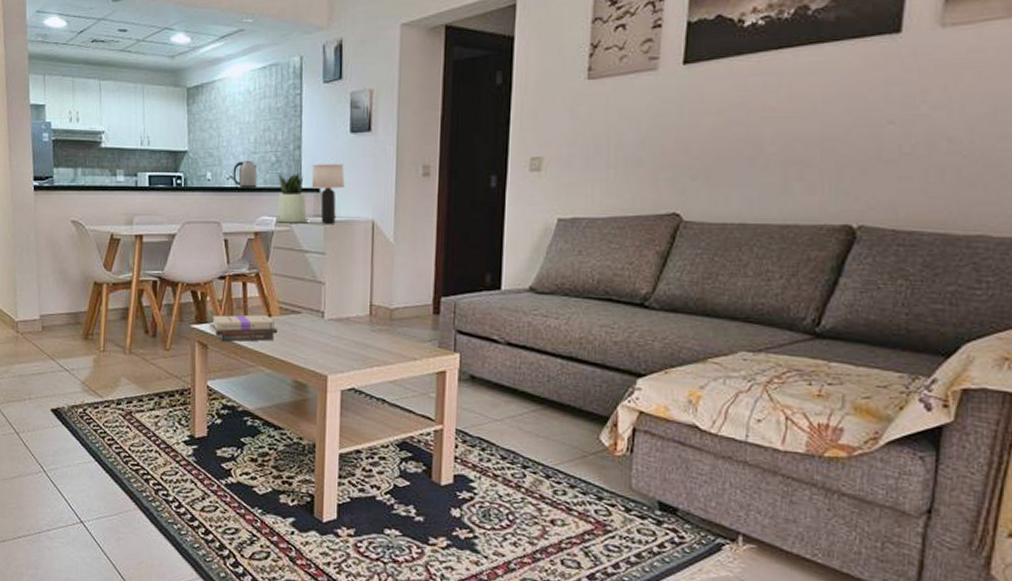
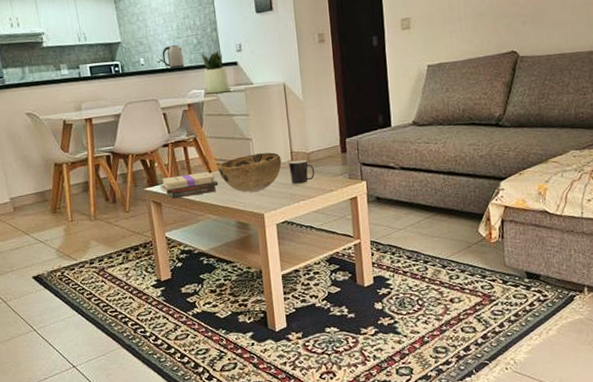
decorative bowl: none [280,301,358,347] -> present [218,152,282,192]
table lamp: present [311,164,345,224] -> none [228,39,257,91]
mug: none [364,315,397,347] -> present [288,159,315,186]

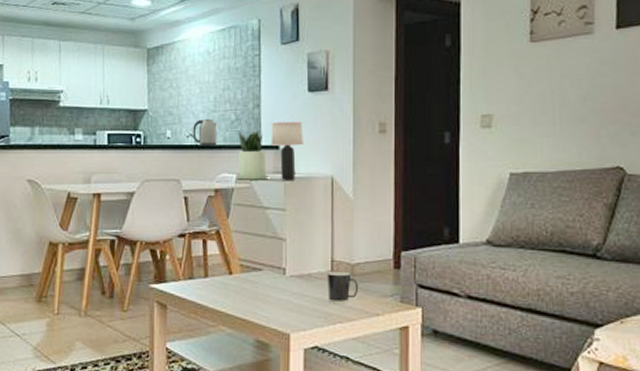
books: present [160,172,219,199] -> none [168,273,239,302]
decorative bowl: present [218,152,282,192] -> none [241,258,319,305]
table lamp: none [228,39,257,91] -> present [270,121,304,180]

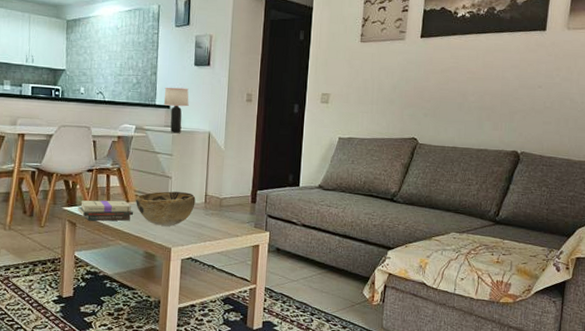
books: none [168,273,239,302] -> present [78,200,134,221]
kettle: present [192,118,218,146] -> none [101,80,122,102]
planter: present [236,130,270,180] -> none [135,91,162,132]
decorative bowl: none [241,258,319,305] -> present [136,191,196,226]
mug: present [326,271,359,303] -> none [201,202,225,227]

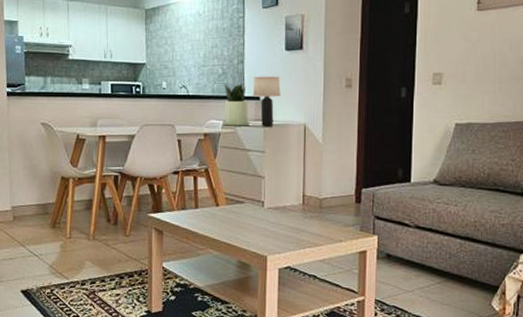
books: present [78,200,134,221] -> none [164,204,225,229]
planter: none [135,91,162,132] -> present [222,83,251,126]
decorative bowl: present [136,191,196,226] -> none [226,193,292,232]

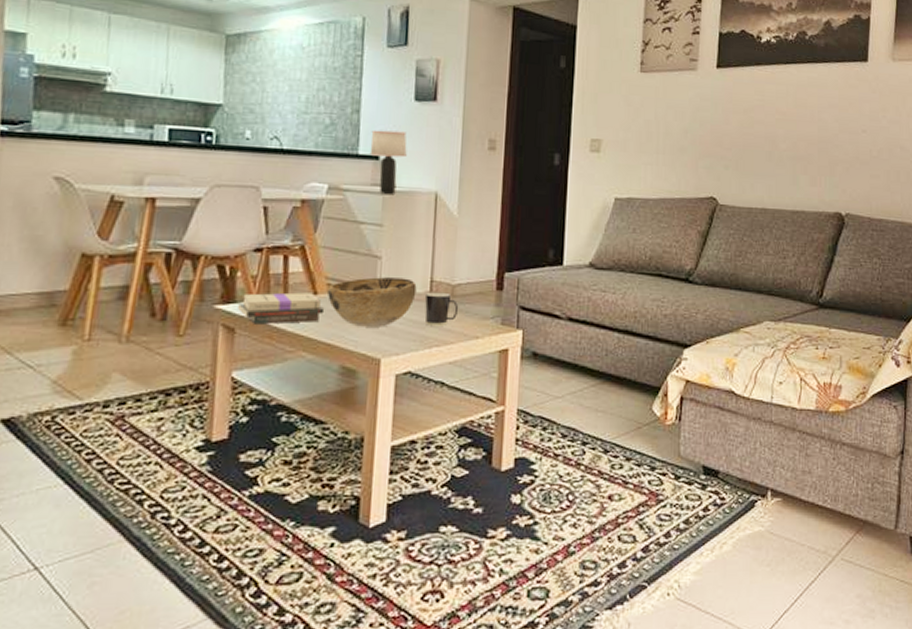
books: none [164,204,225,229] -> present [238,292,325,325]
planter: present [222,83,251,126] -> none [327,136,367,192]
decorative bowl: none [226,193,292,232] -> present [328,277,417,327]
mug: none [298,204,326,231] -> present [424,292,459,326]

